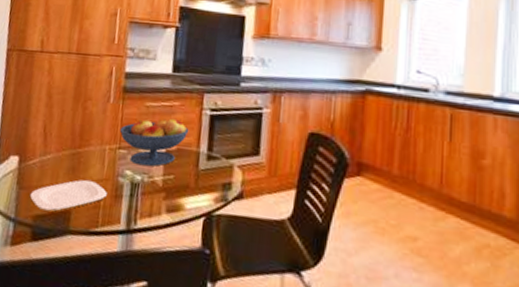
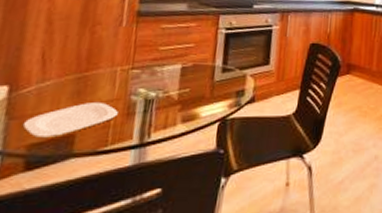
fruit bowl: present [119,118,189,167] -> none [132,38,205,83]

